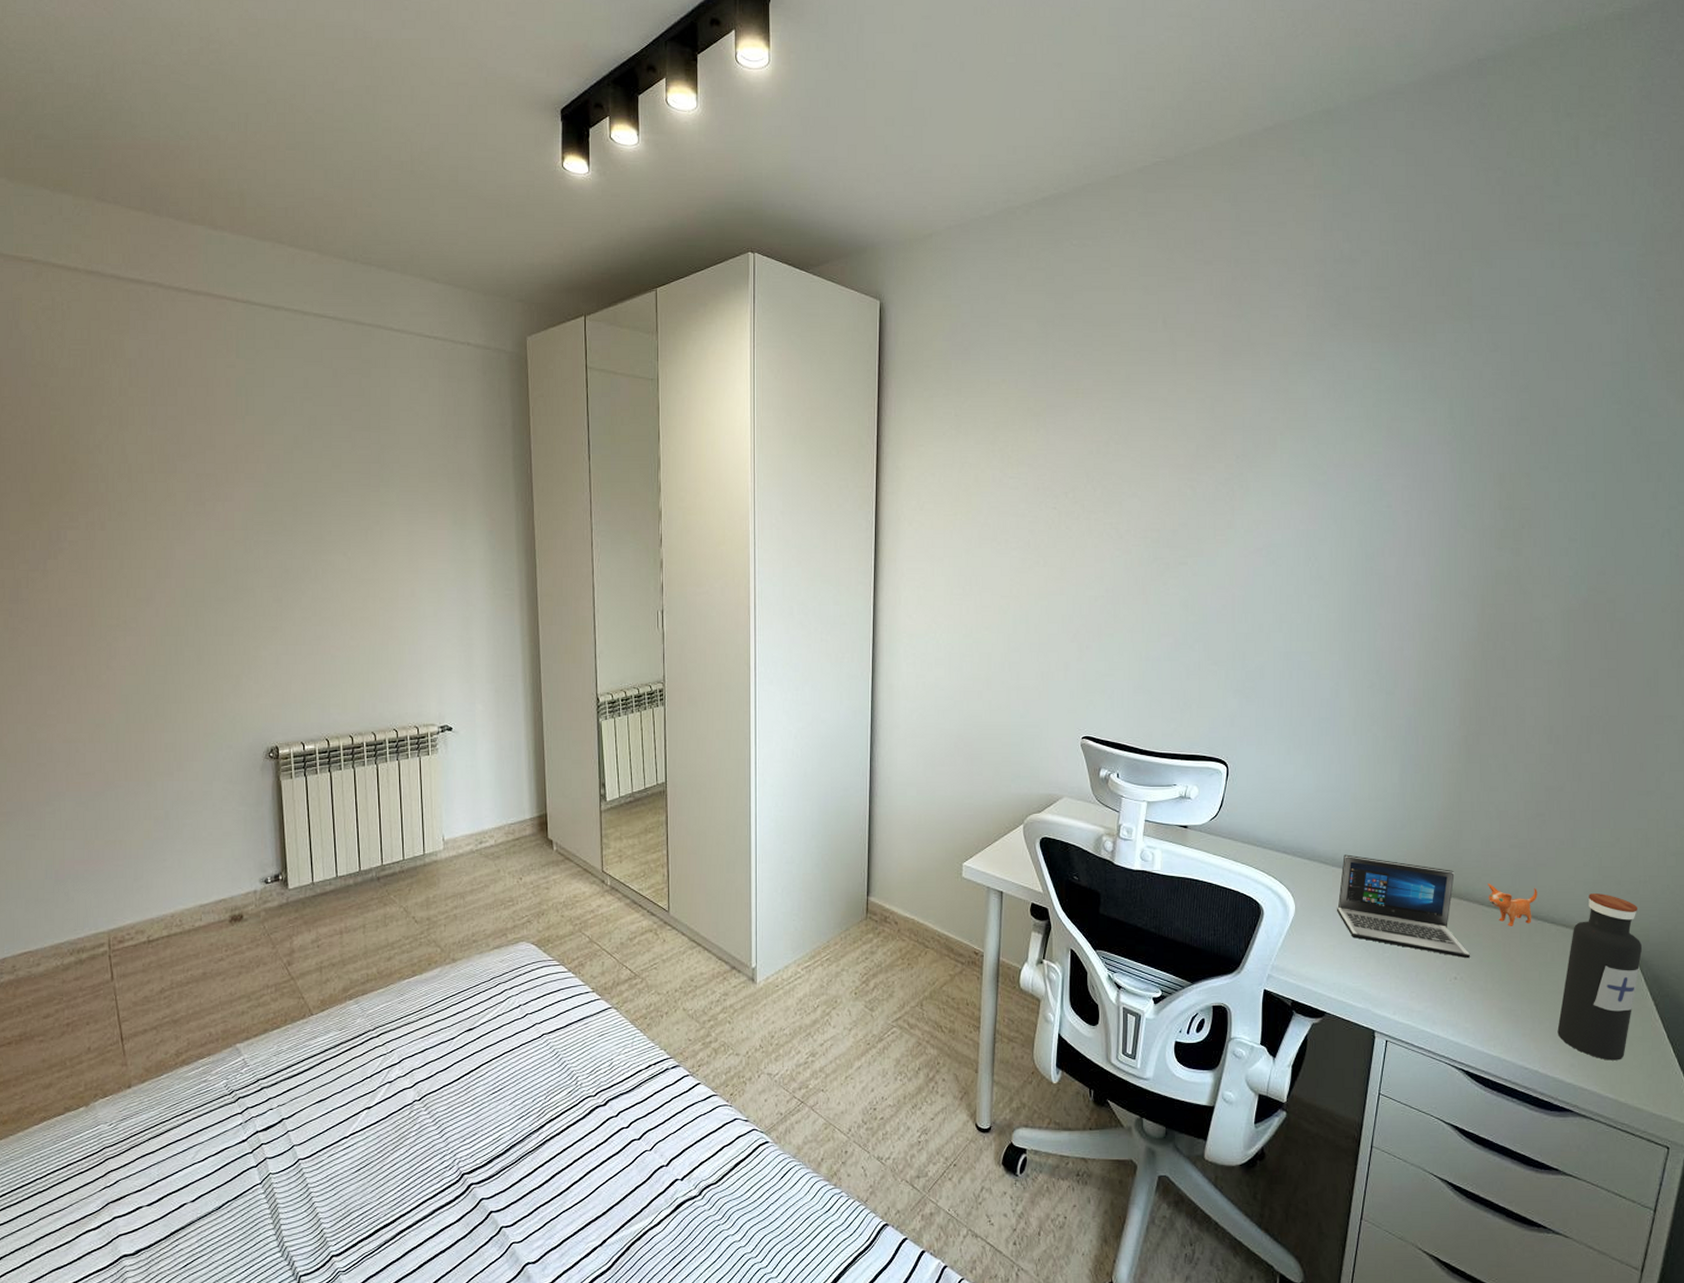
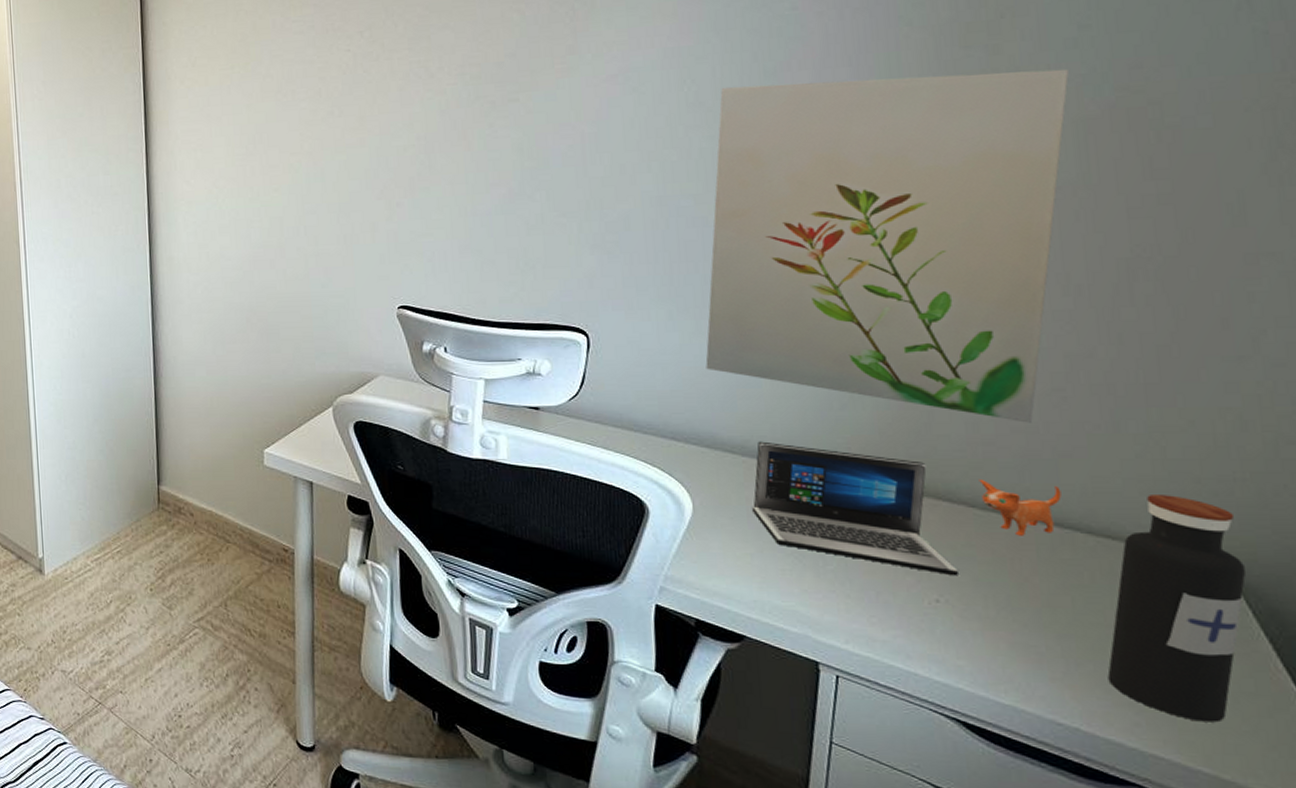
wall art: none [1311,565,1562,840] -> present [705,68,1070,423]

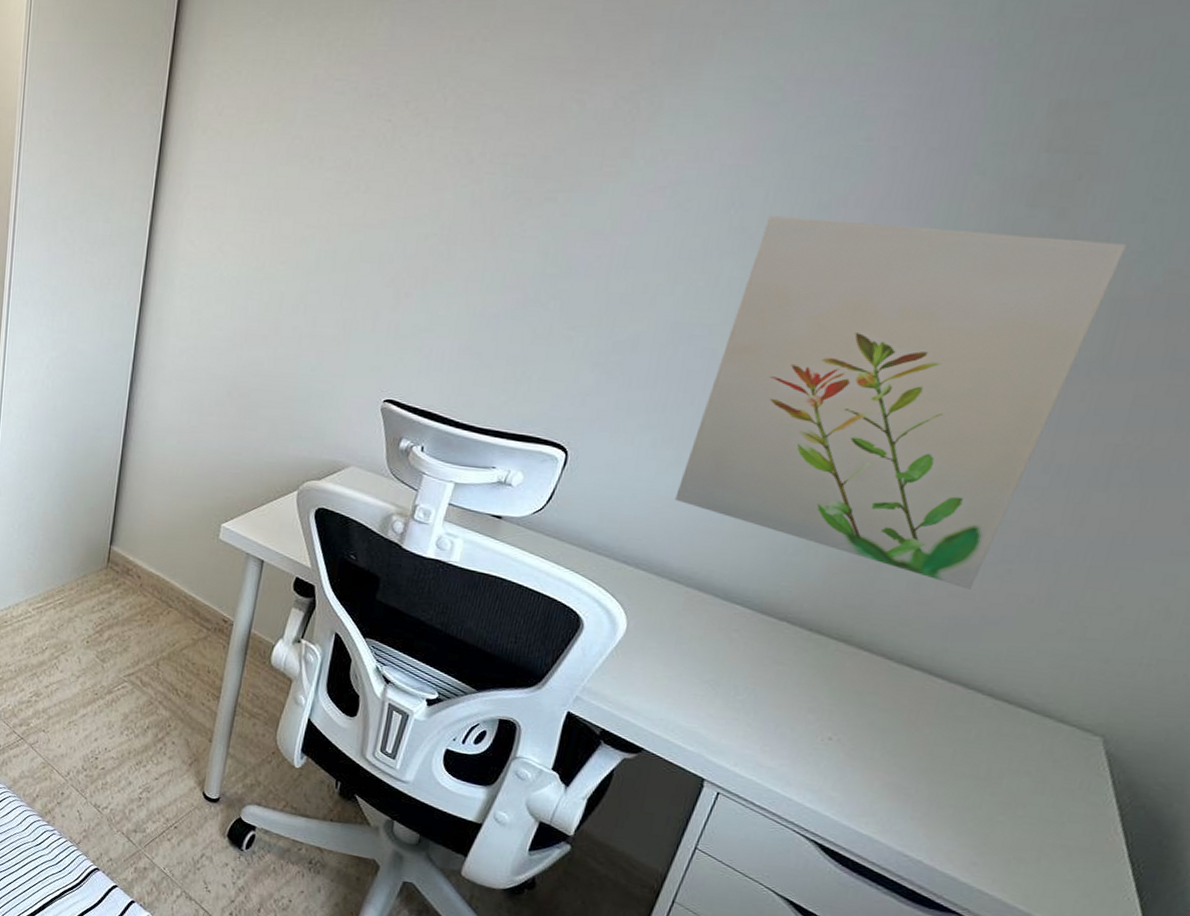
laptop: present [751,441,1062,576] -> none [681,575,977,720]
water bottle: present [1107,495,1246,723] -> none [961,668,1127,870]

